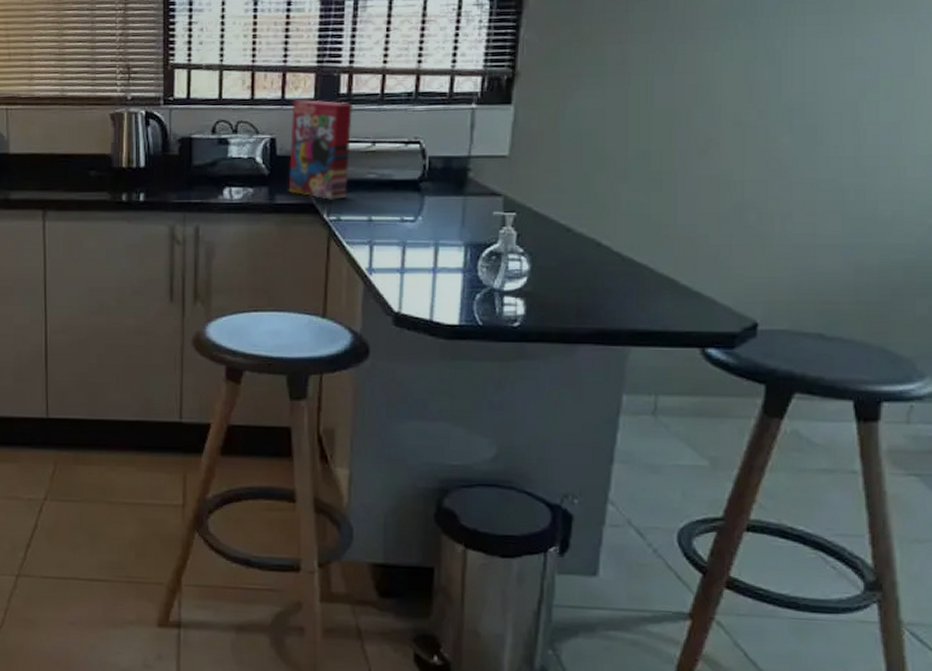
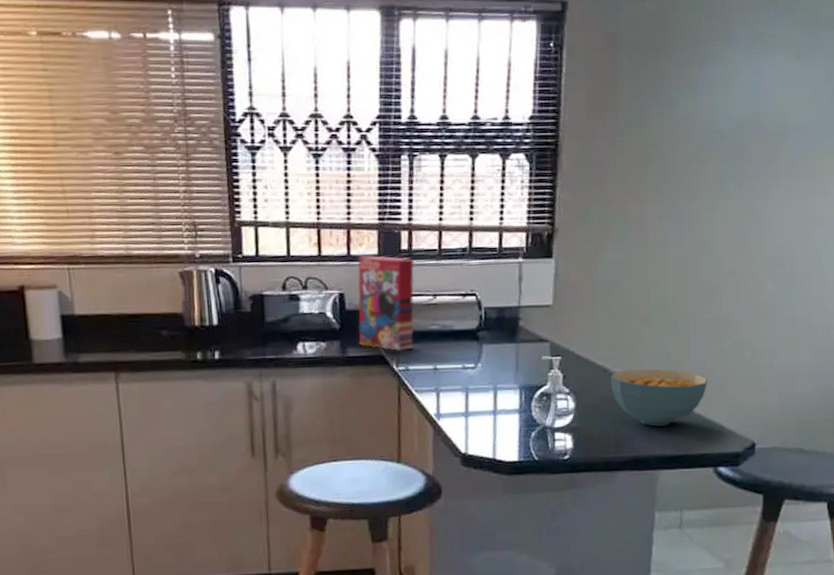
cereal bowl: none [575,231,699,297] -> present [611,369,708,427]

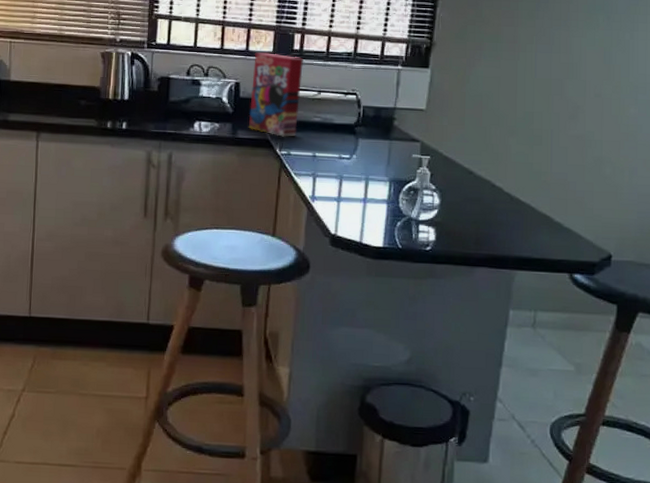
cereal bowl: present [611,369,708,427] -> none [475,174,568,230]

